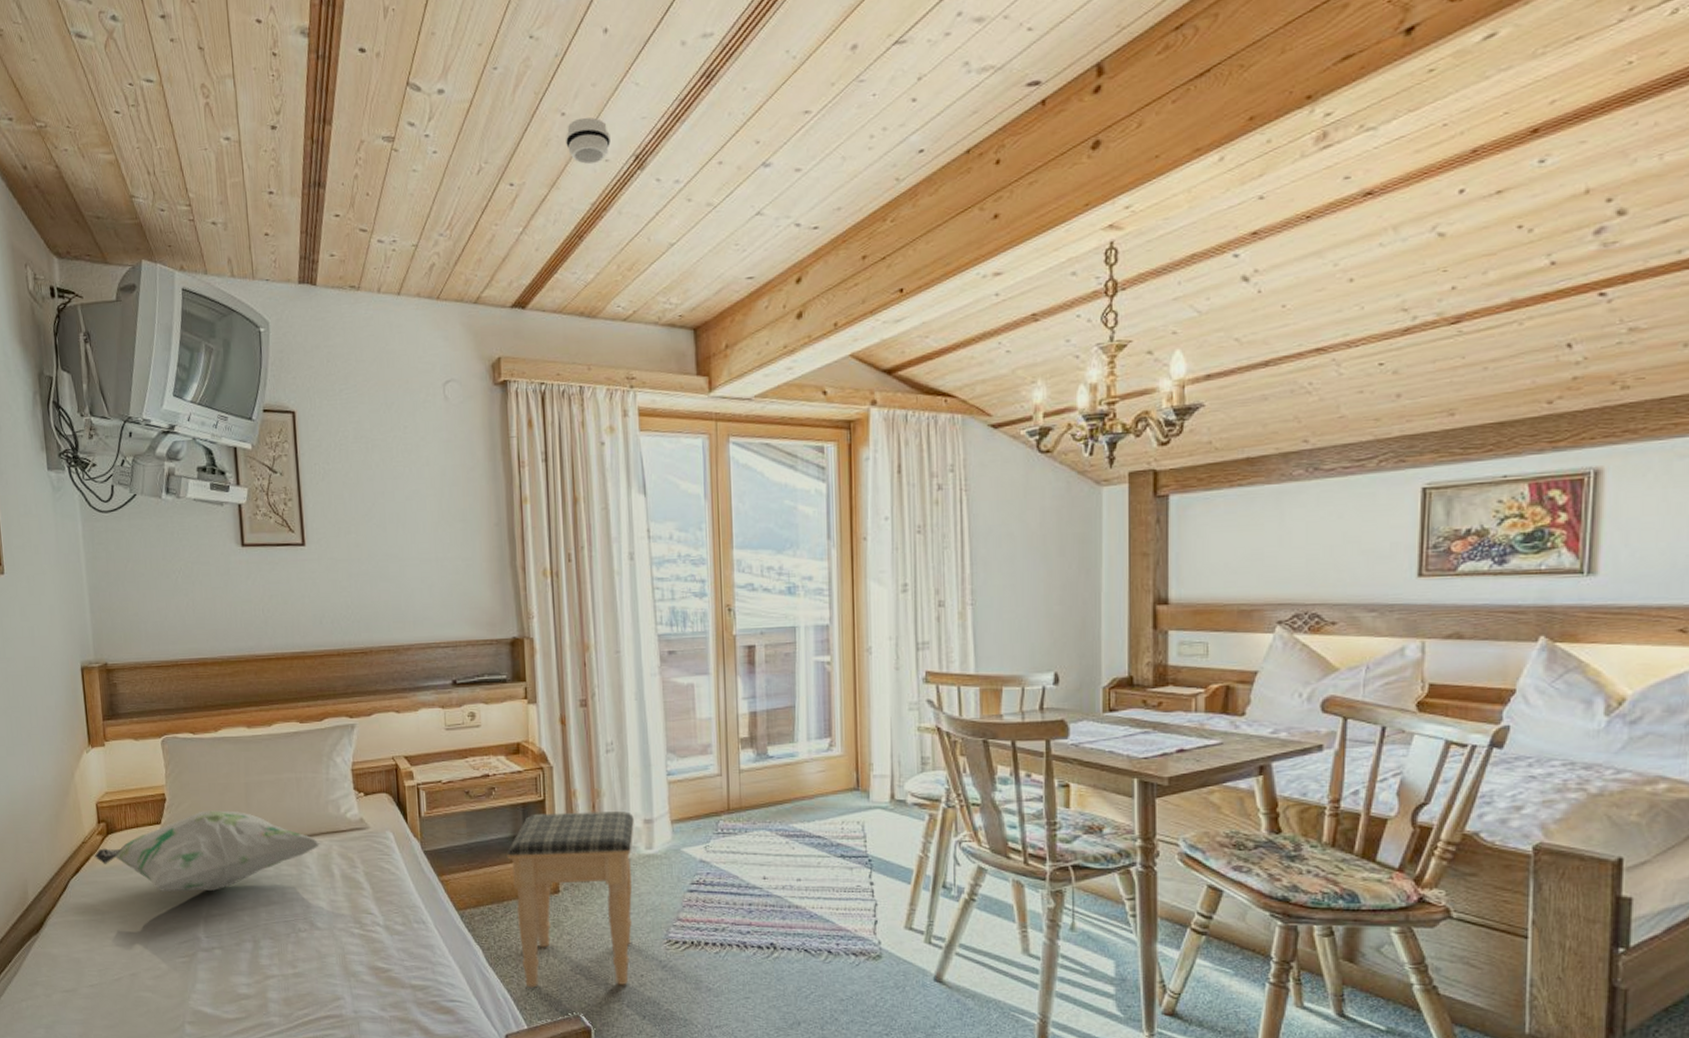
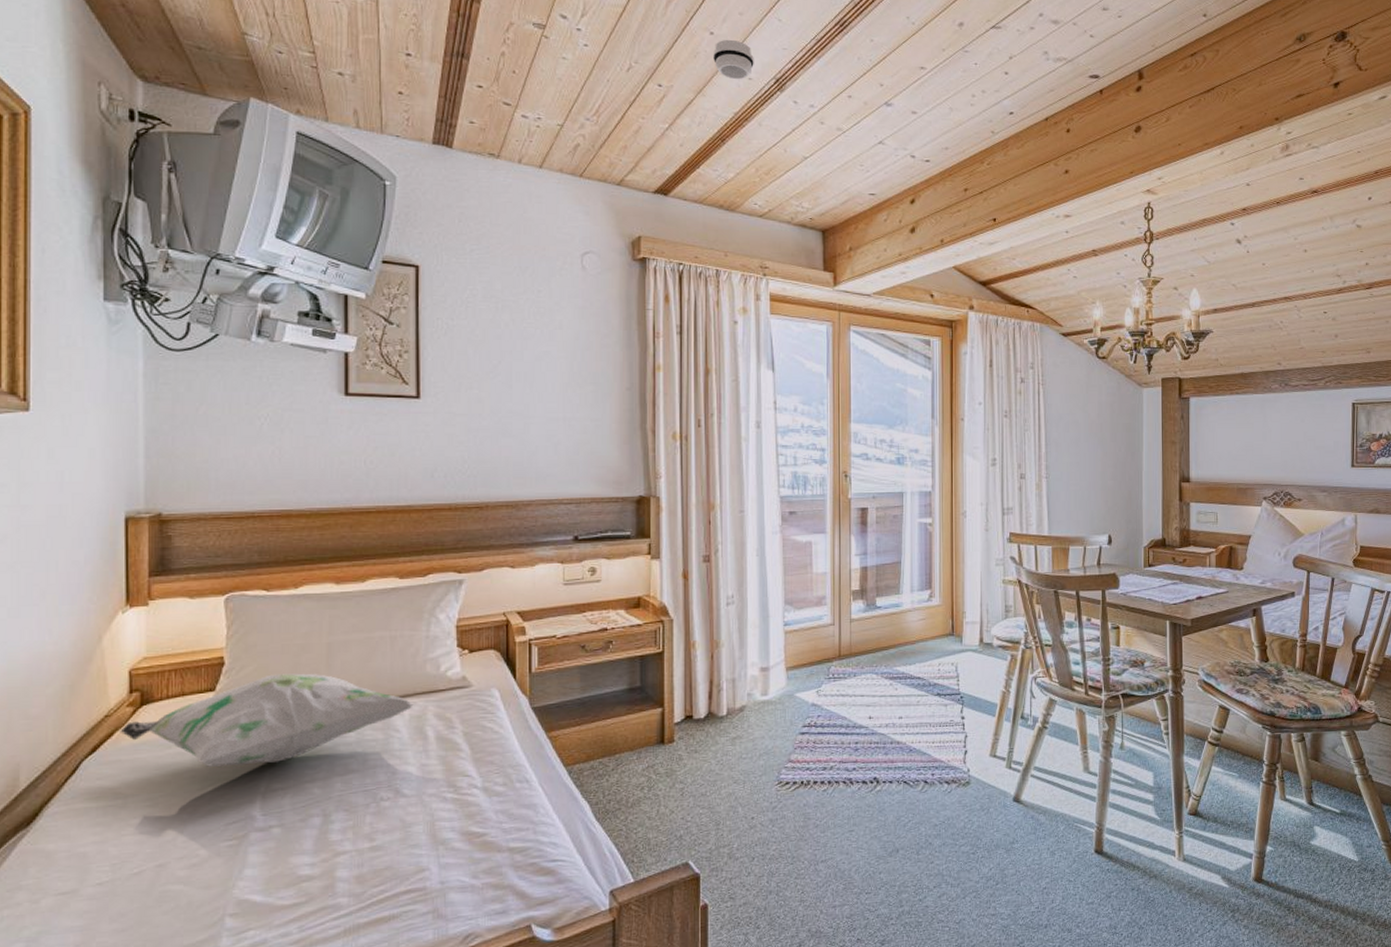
footstool: present [507,811,634,988] -> none [621,661,751,840]

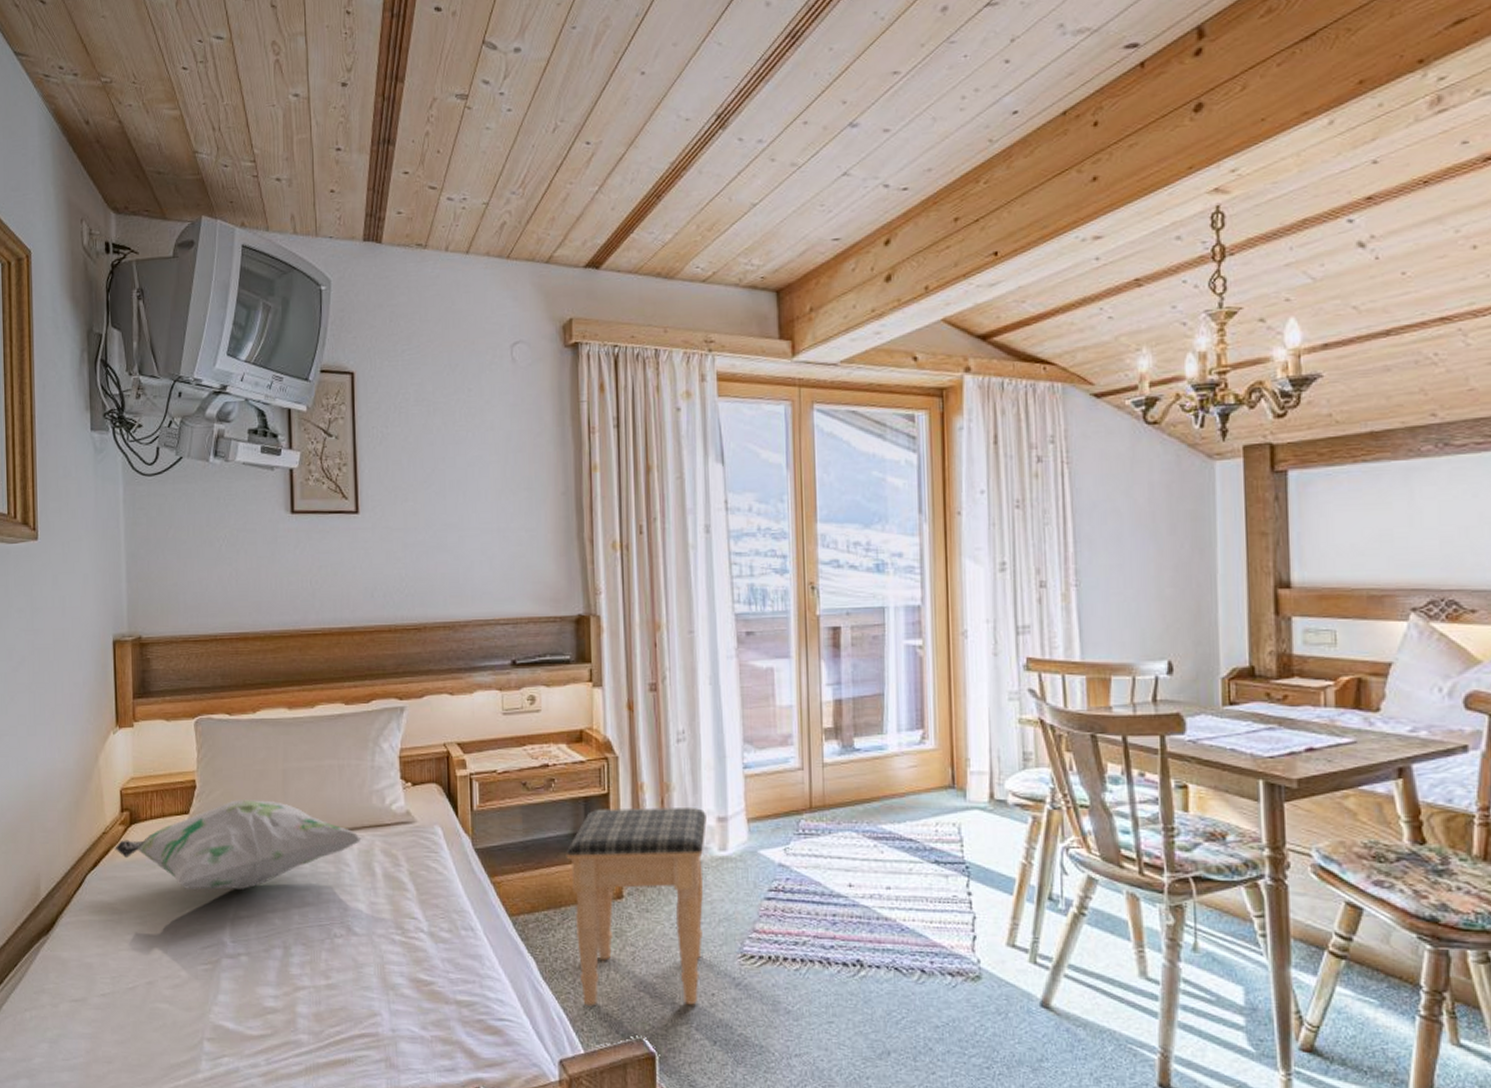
footstool: none [621,661,751,840] -> present [566,807,707,1006]
smoke detector: present [712,39,754,80] -> none [644,76,691,124]

